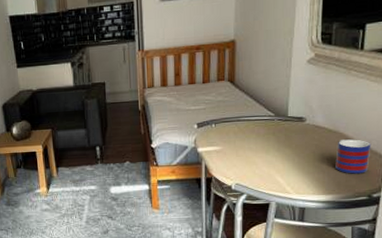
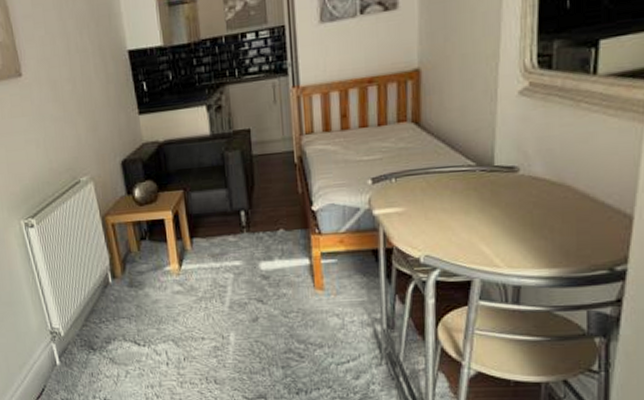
mug: present [335,139,371,174] -> none [561,193,612,240]

